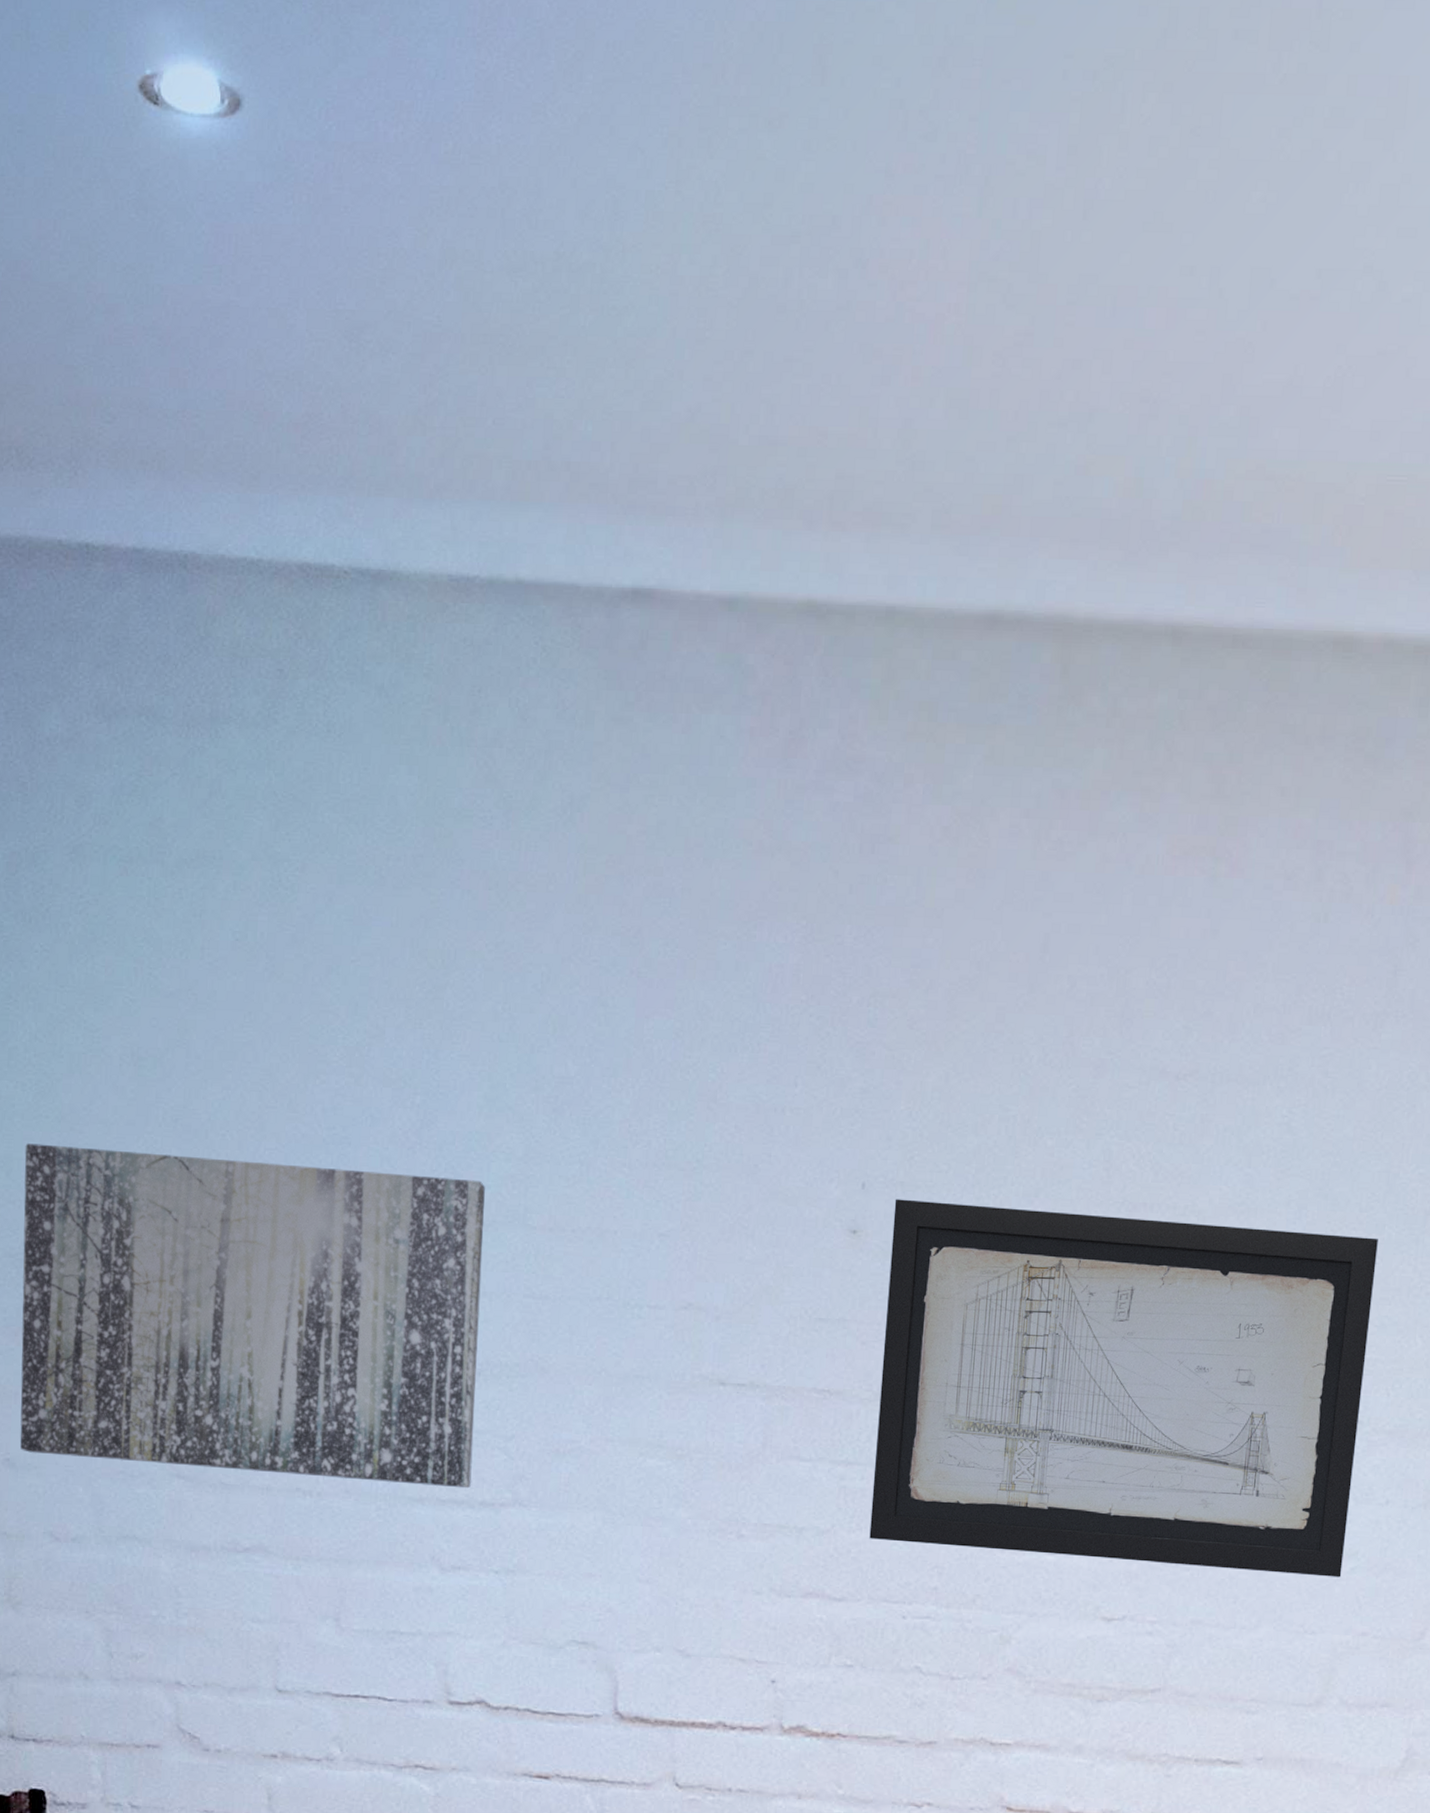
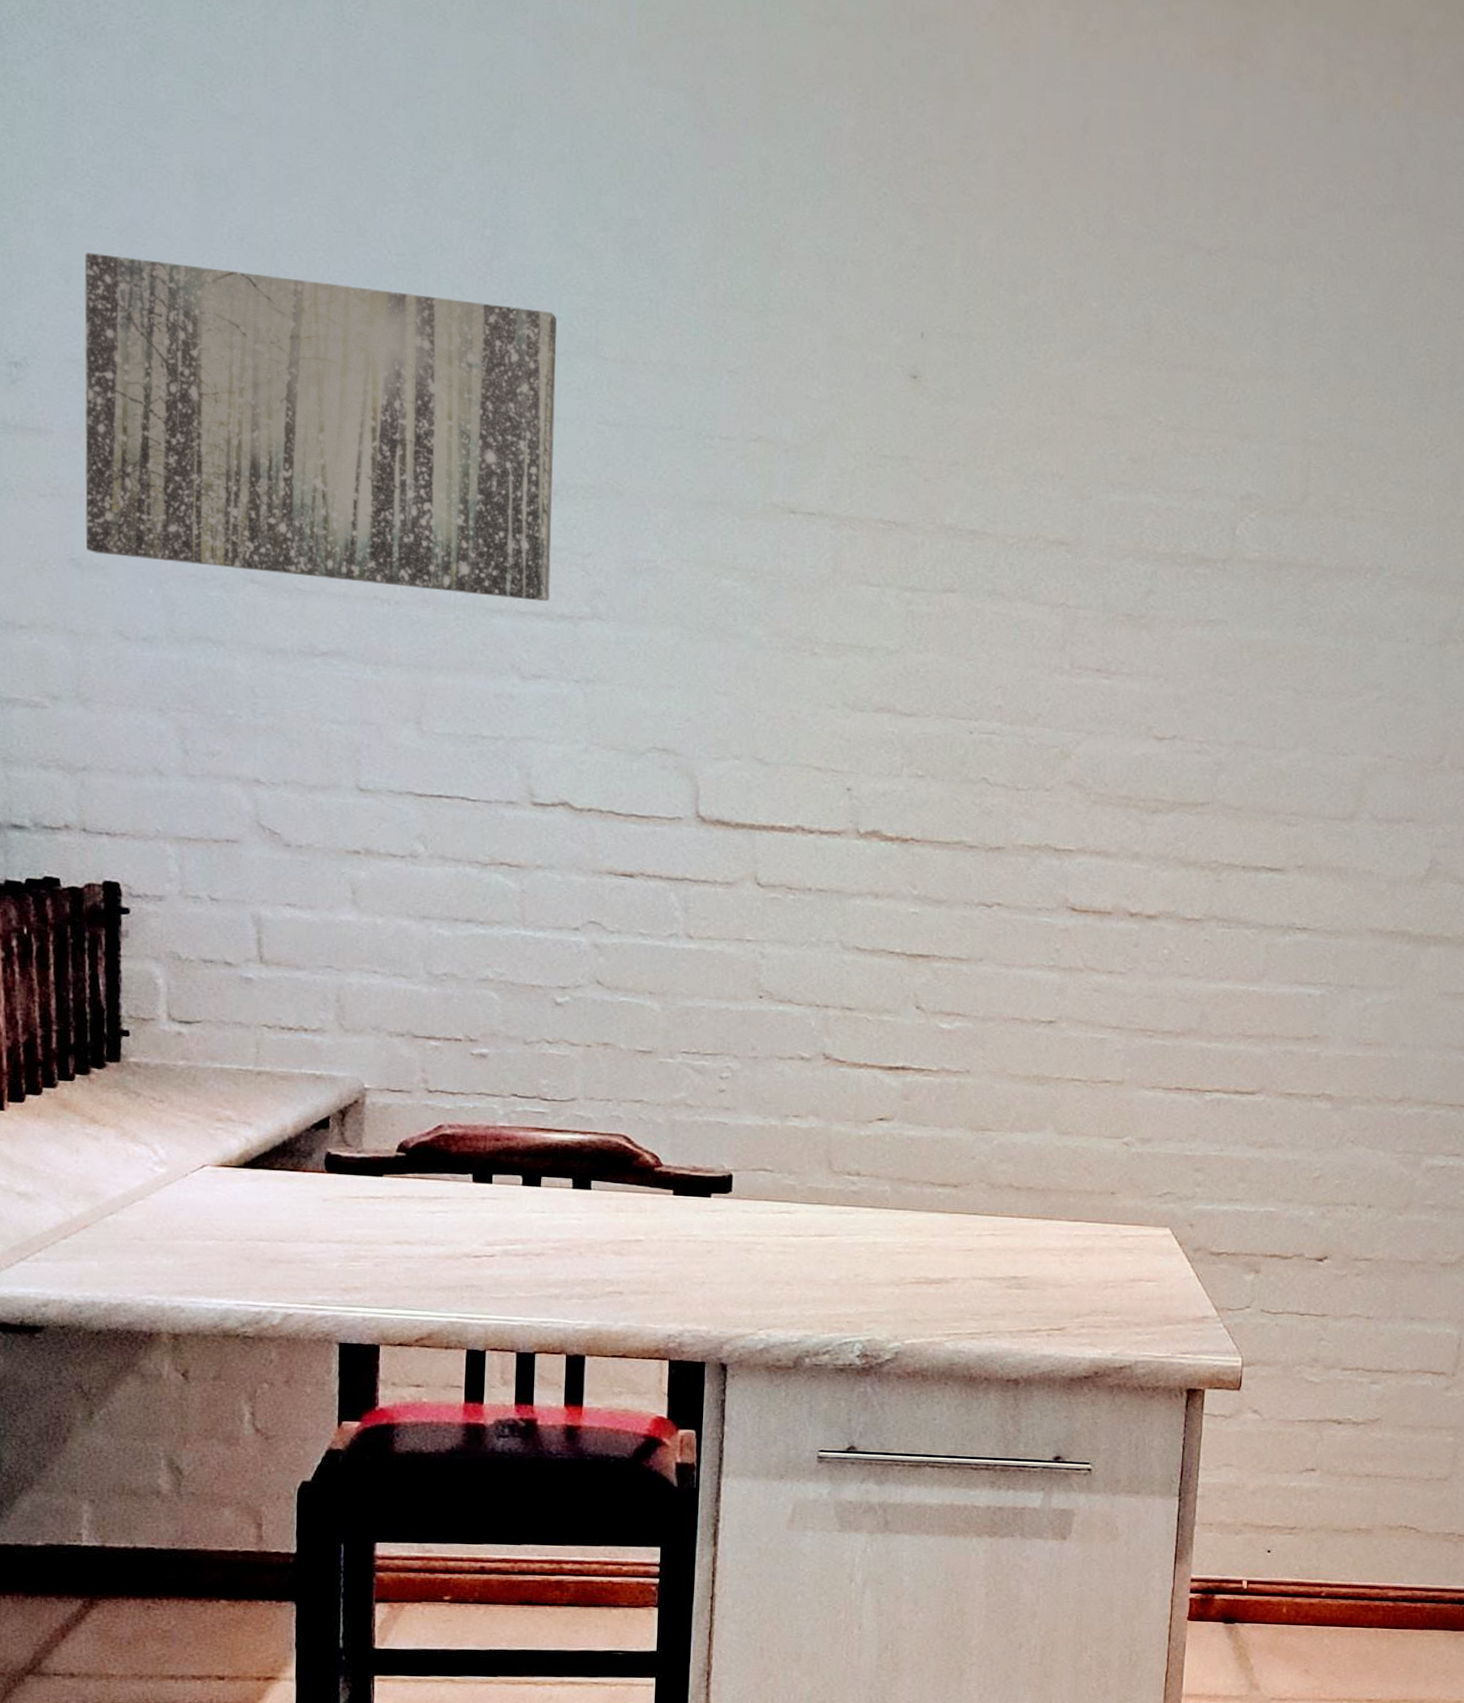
wall art: present [869,1199,1378,1578] -> none [936,349,1393,706]

